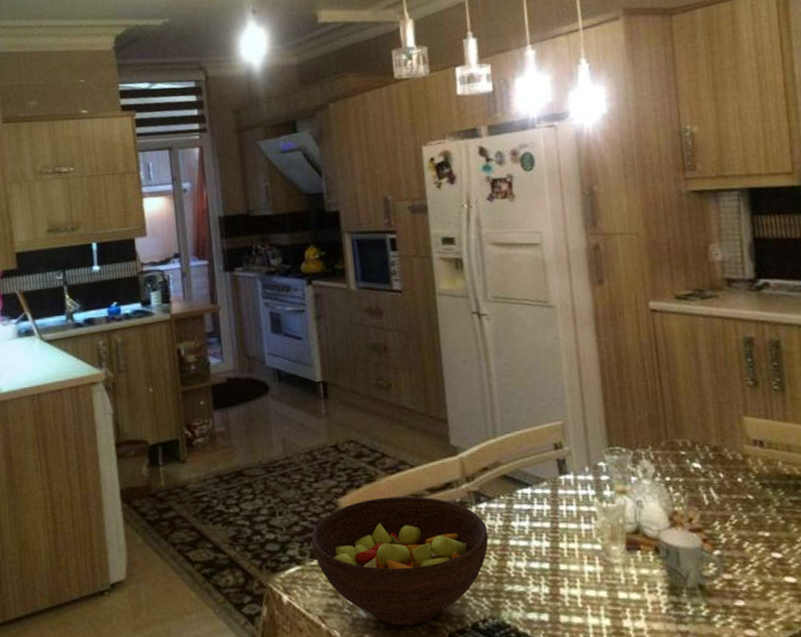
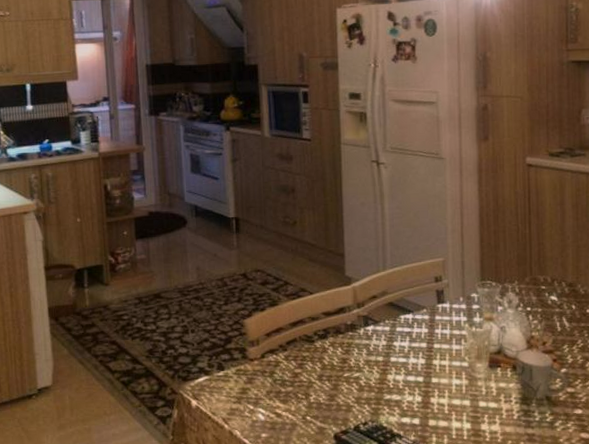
fruit bowl: present [311,496,489,626] -> none [219,318,373,427]

